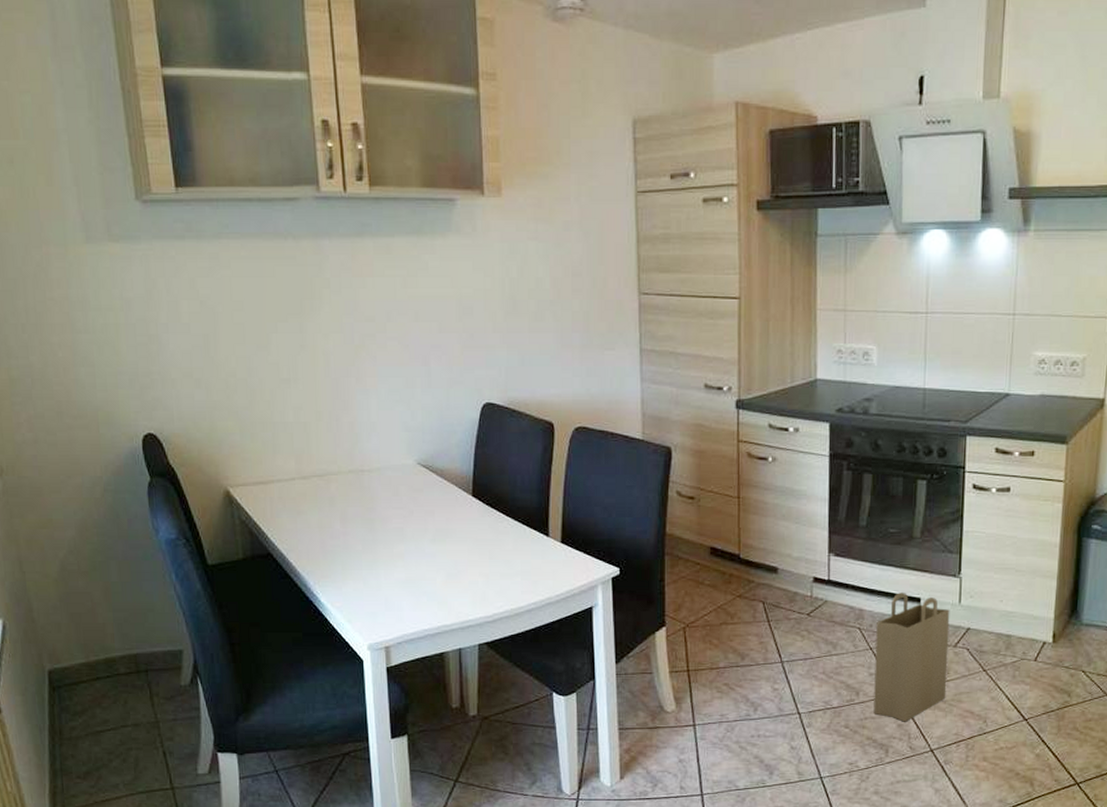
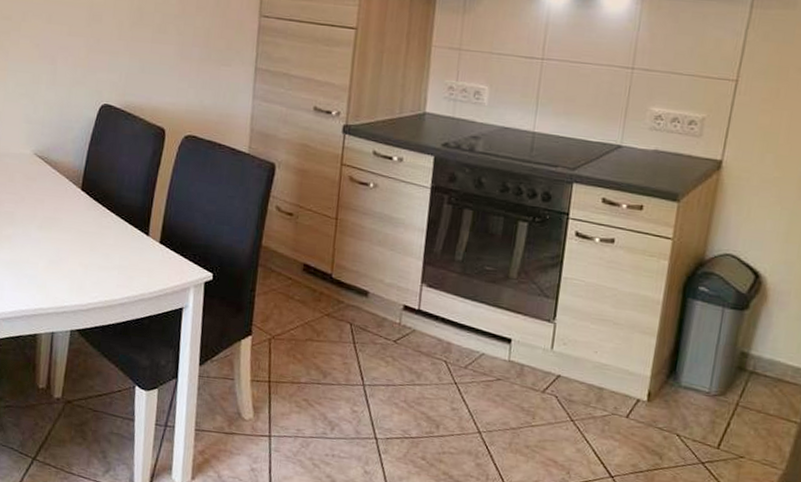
shopping bag: present [873,593,950,722] -> none [452,331,541,462]

